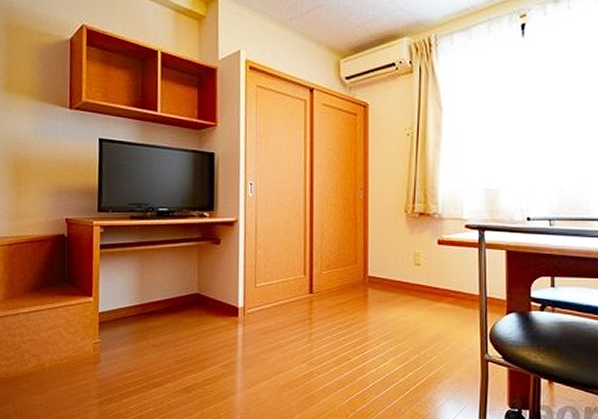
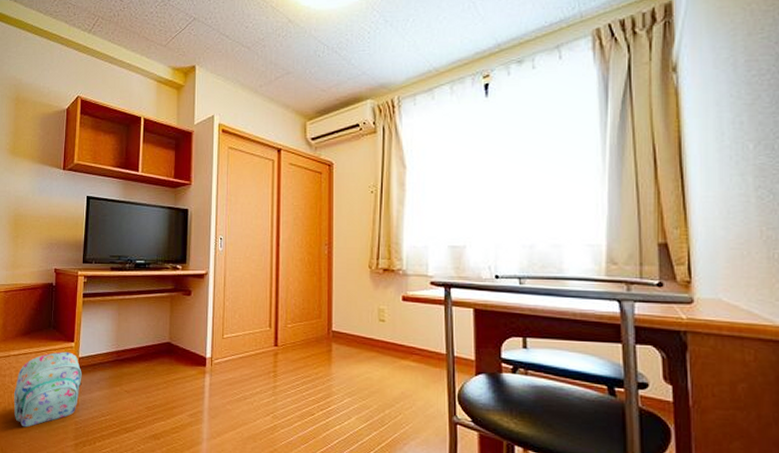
backpack: none [26,307,104,388] -> present [14,352,82,428]

